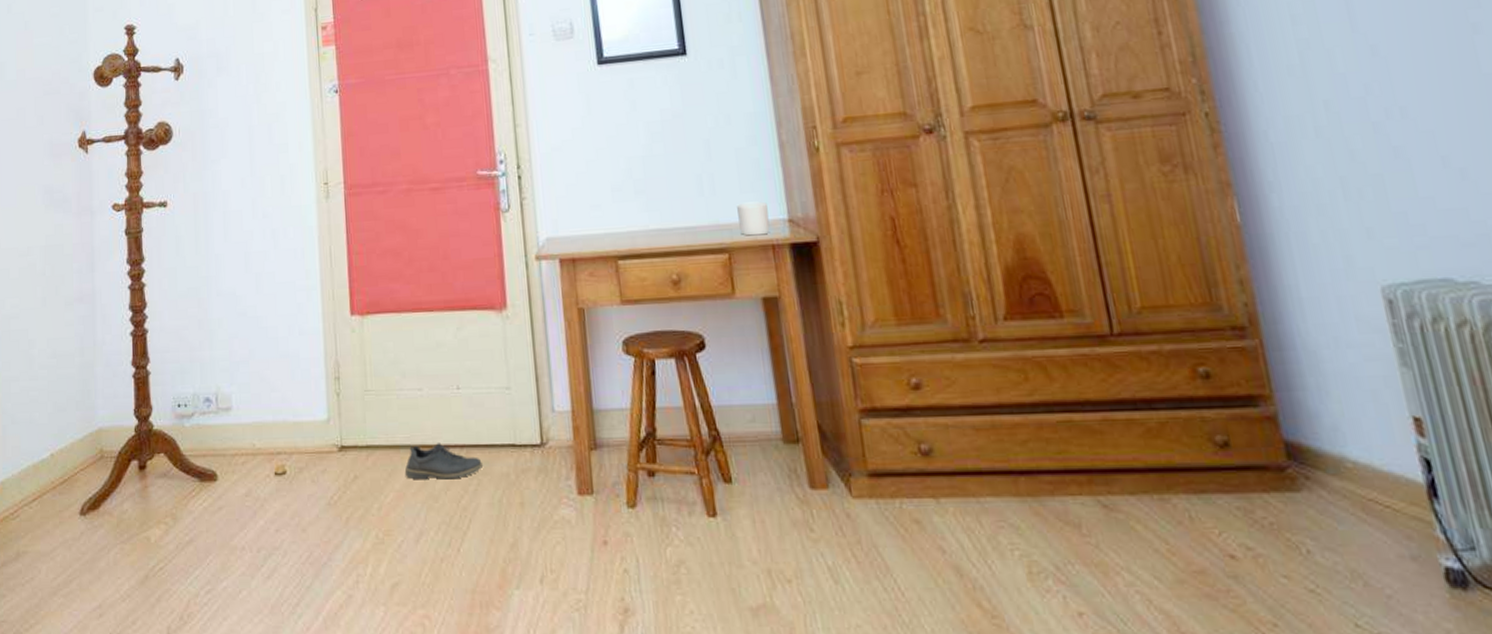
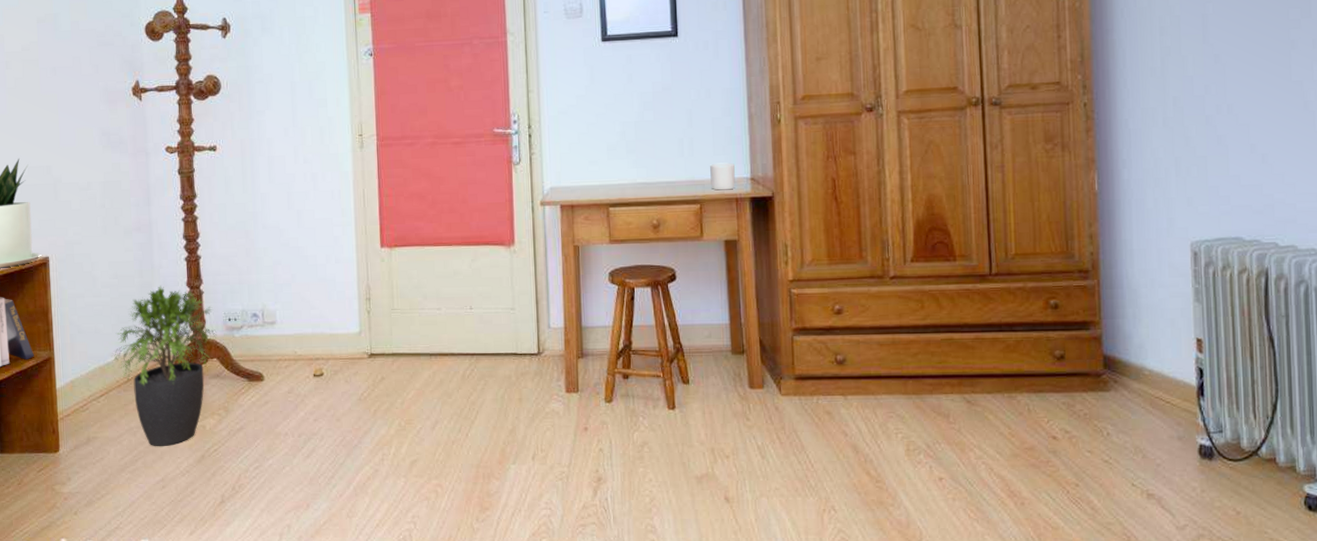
potted plant: none [49,366,165,563] -> present [113,286,217,446]
shoe: present [404,443,483,480] -> none [424,352,489,381]

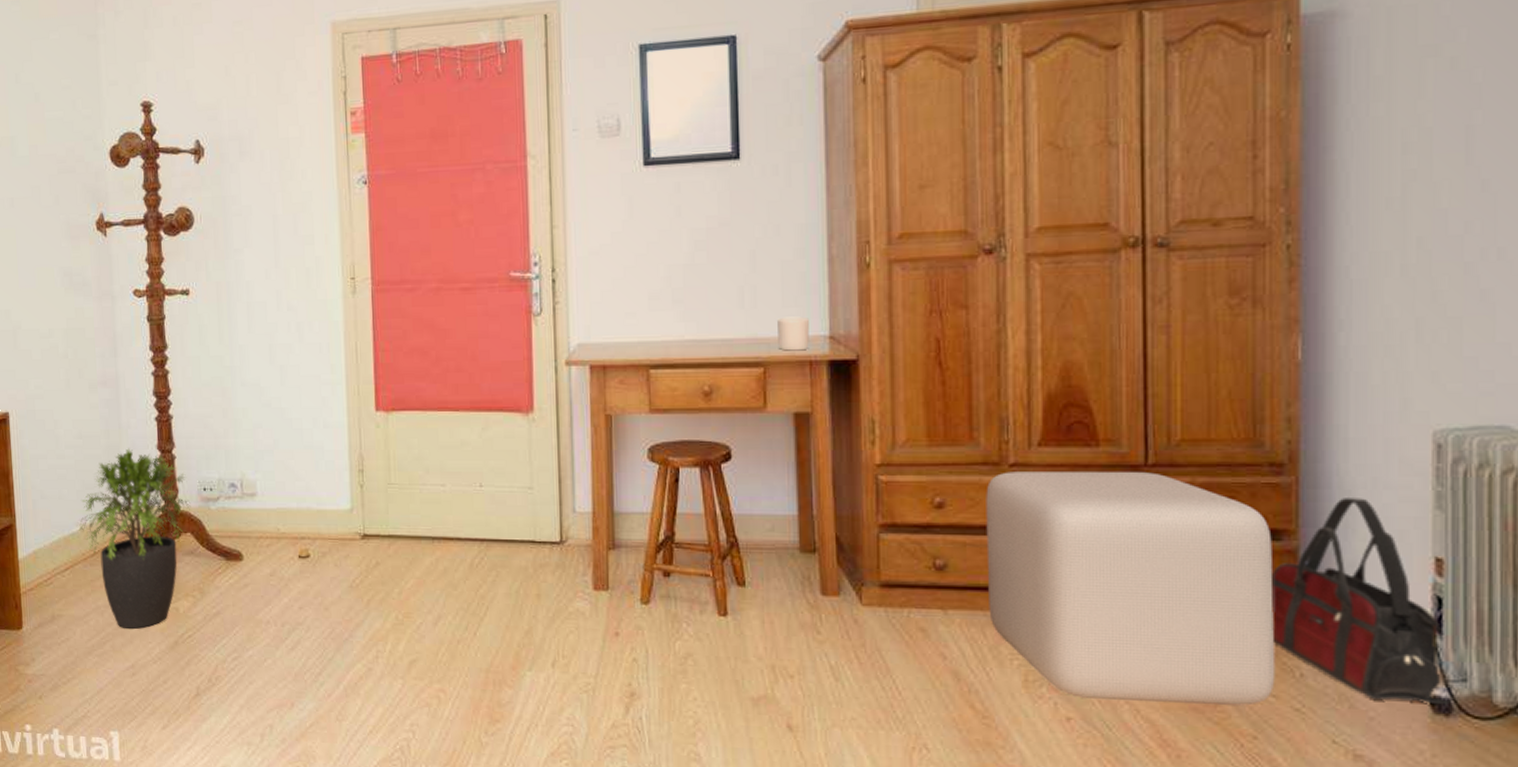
pouf: none [873,280,1090,462] -> present [986,472,1276,706]
duffel bag: none [1084,295,1214,452] -> present [1272,498,1453,705]

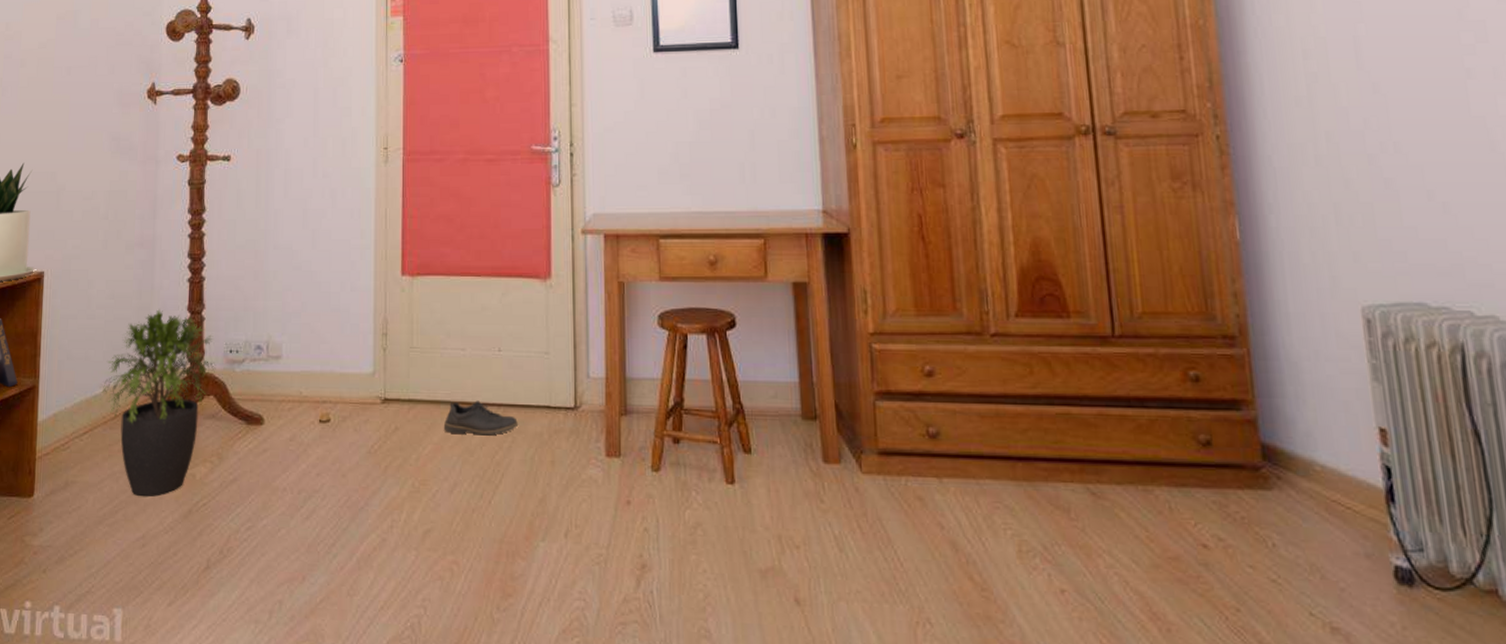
shoe: none [425,536,502,570] -> present [443,400,518,436]
mug: present [777,316,809,351] -> none [775,192,805,224]
pouf: present [986,472,1276,706] -> none [971,341,1251,577]
duffel bag: present [1272,498,1453,705] -> none [1236,369,1414,576]

